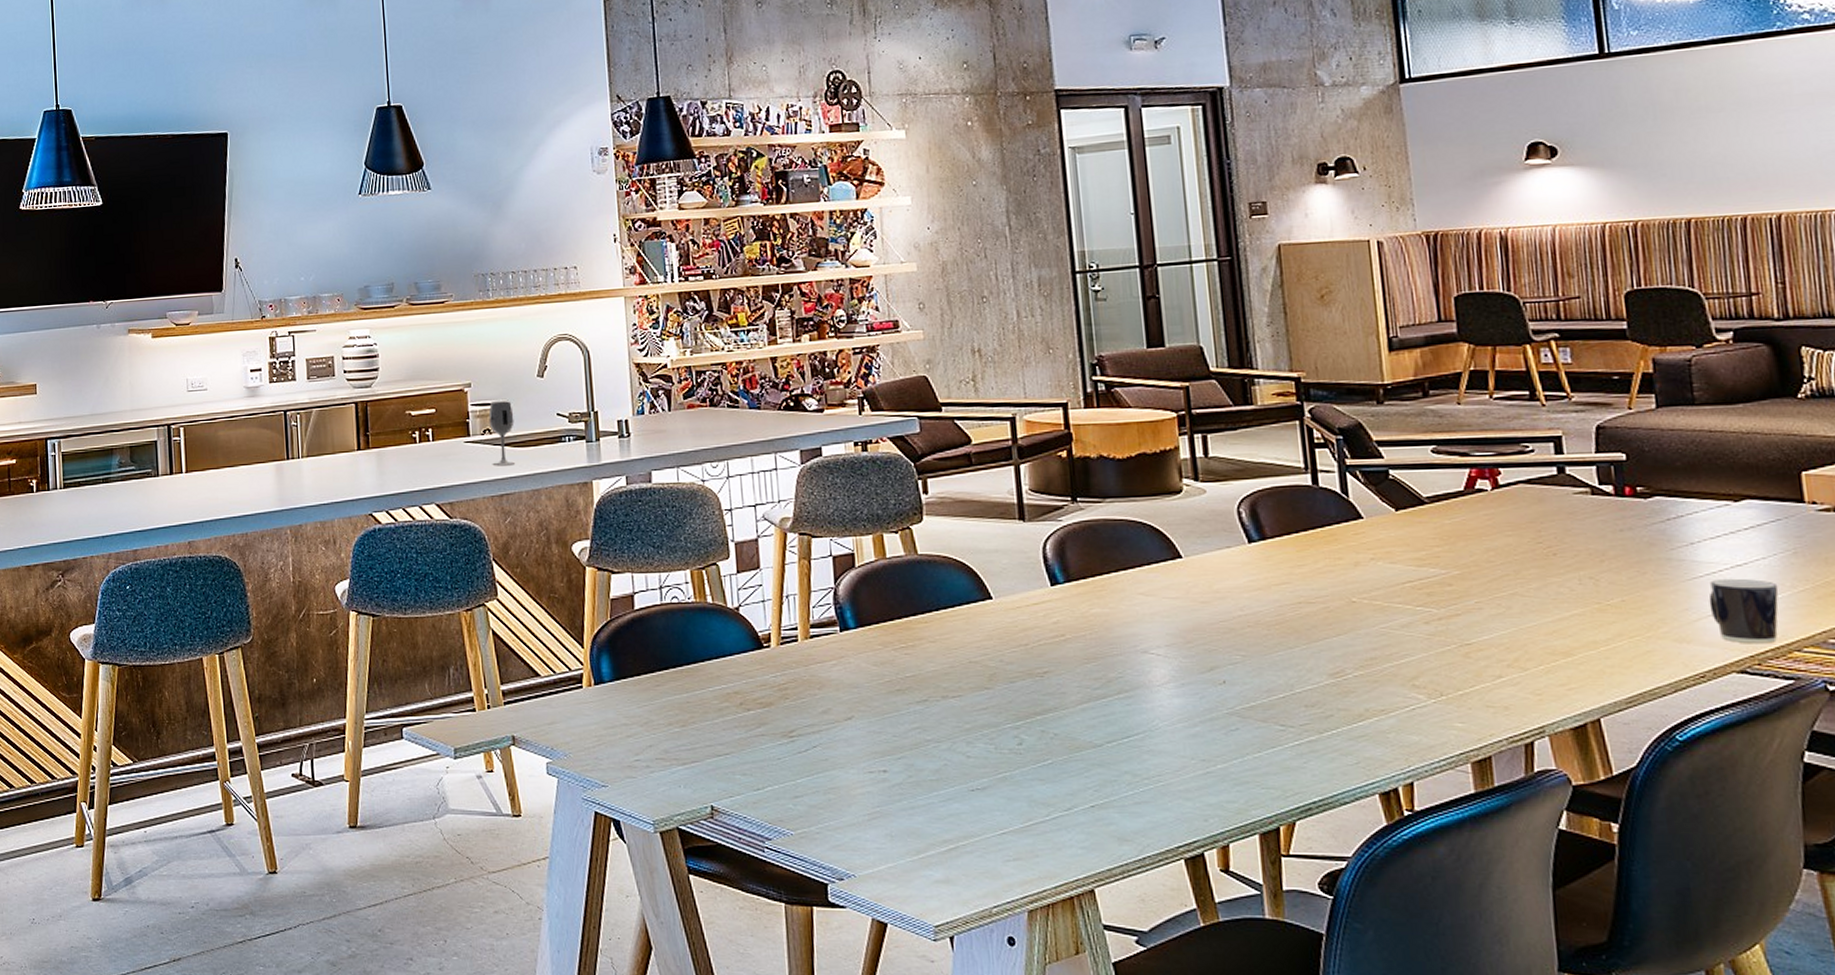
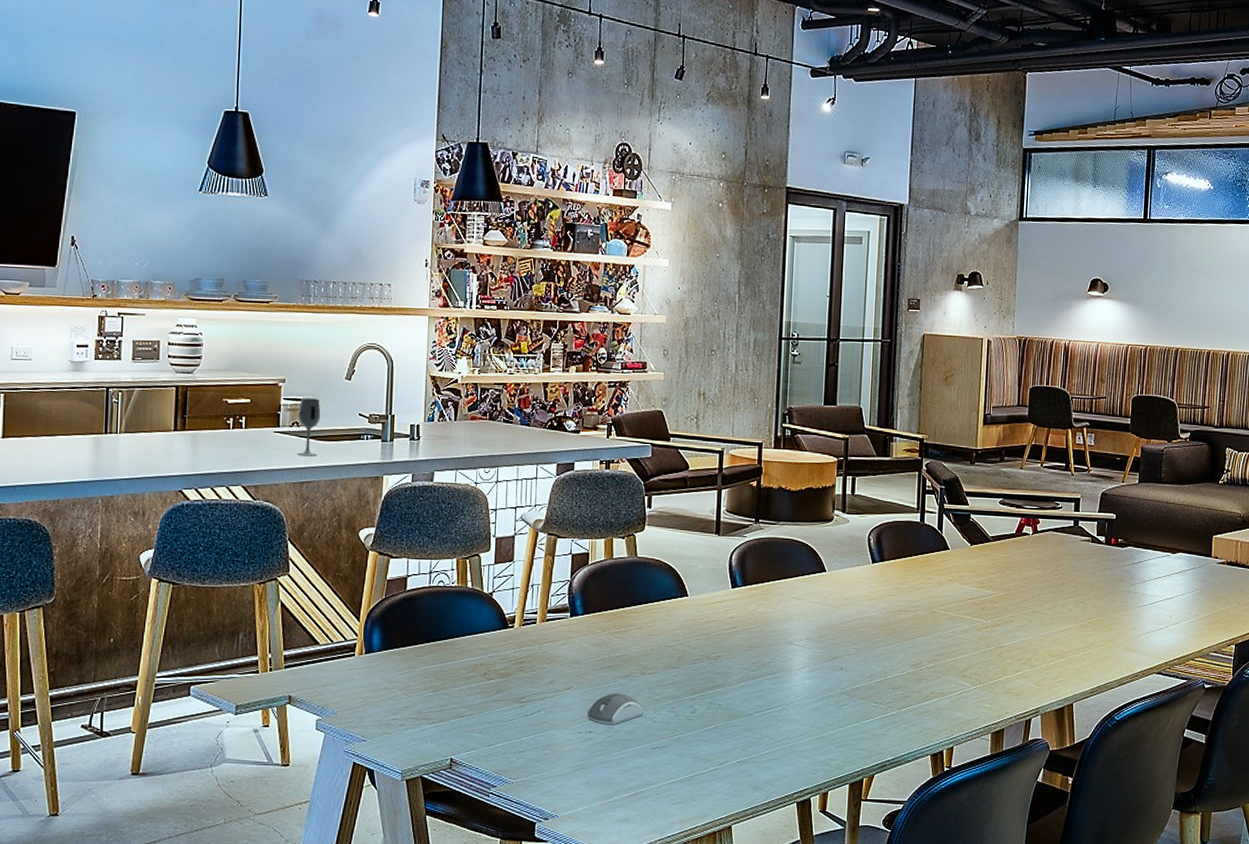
computer mouse: none [876,722,952,763] -> present [586,693,644,725]
mug: present [1708,578,1779,644] -> none [1147,607,1188,654]

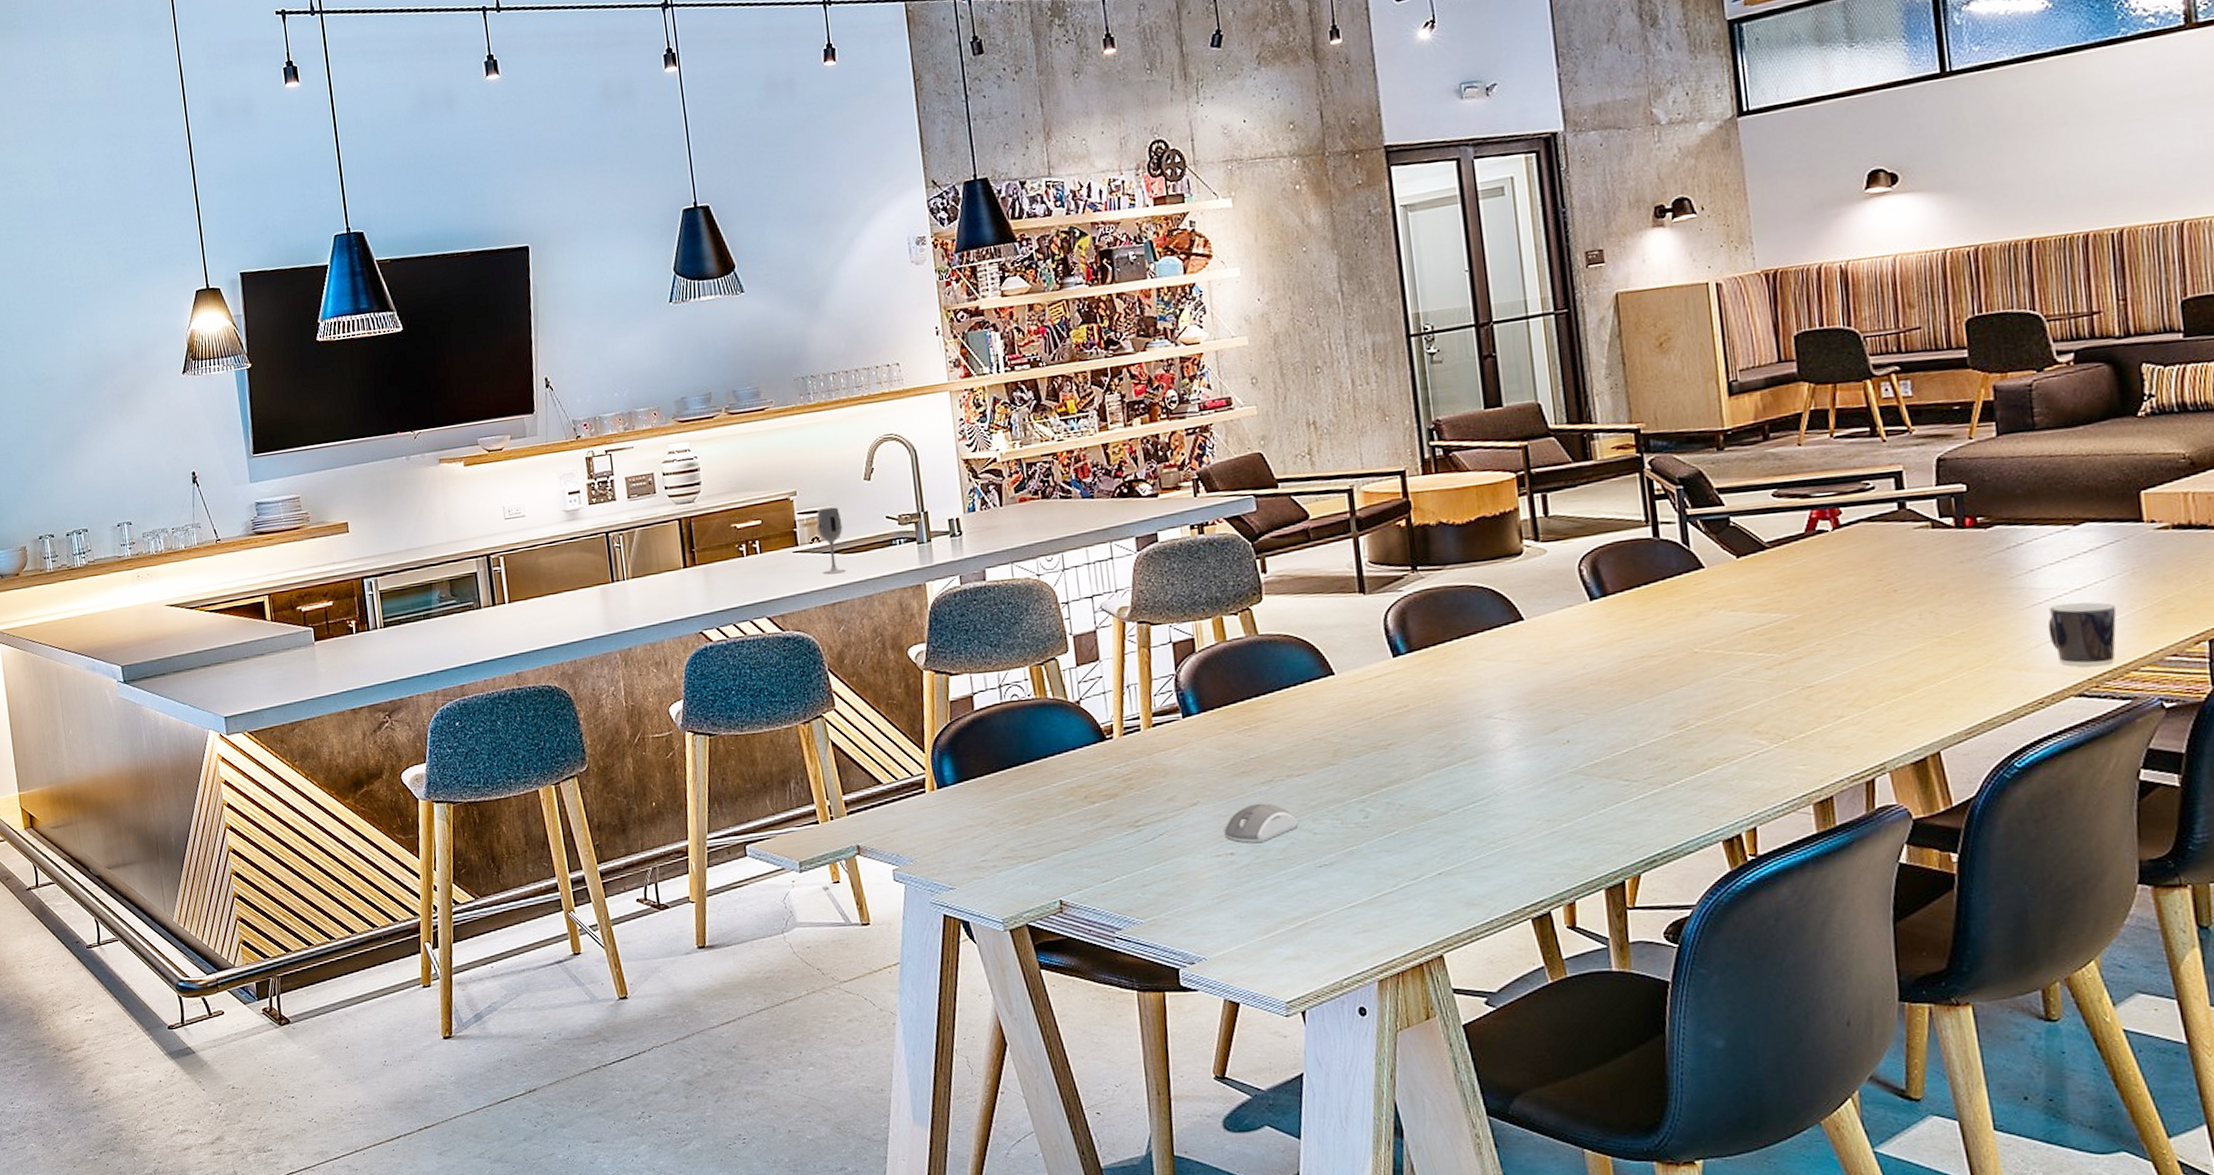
mug: none [1147,607,1188,654] -> present [2047,602,2117,667]

